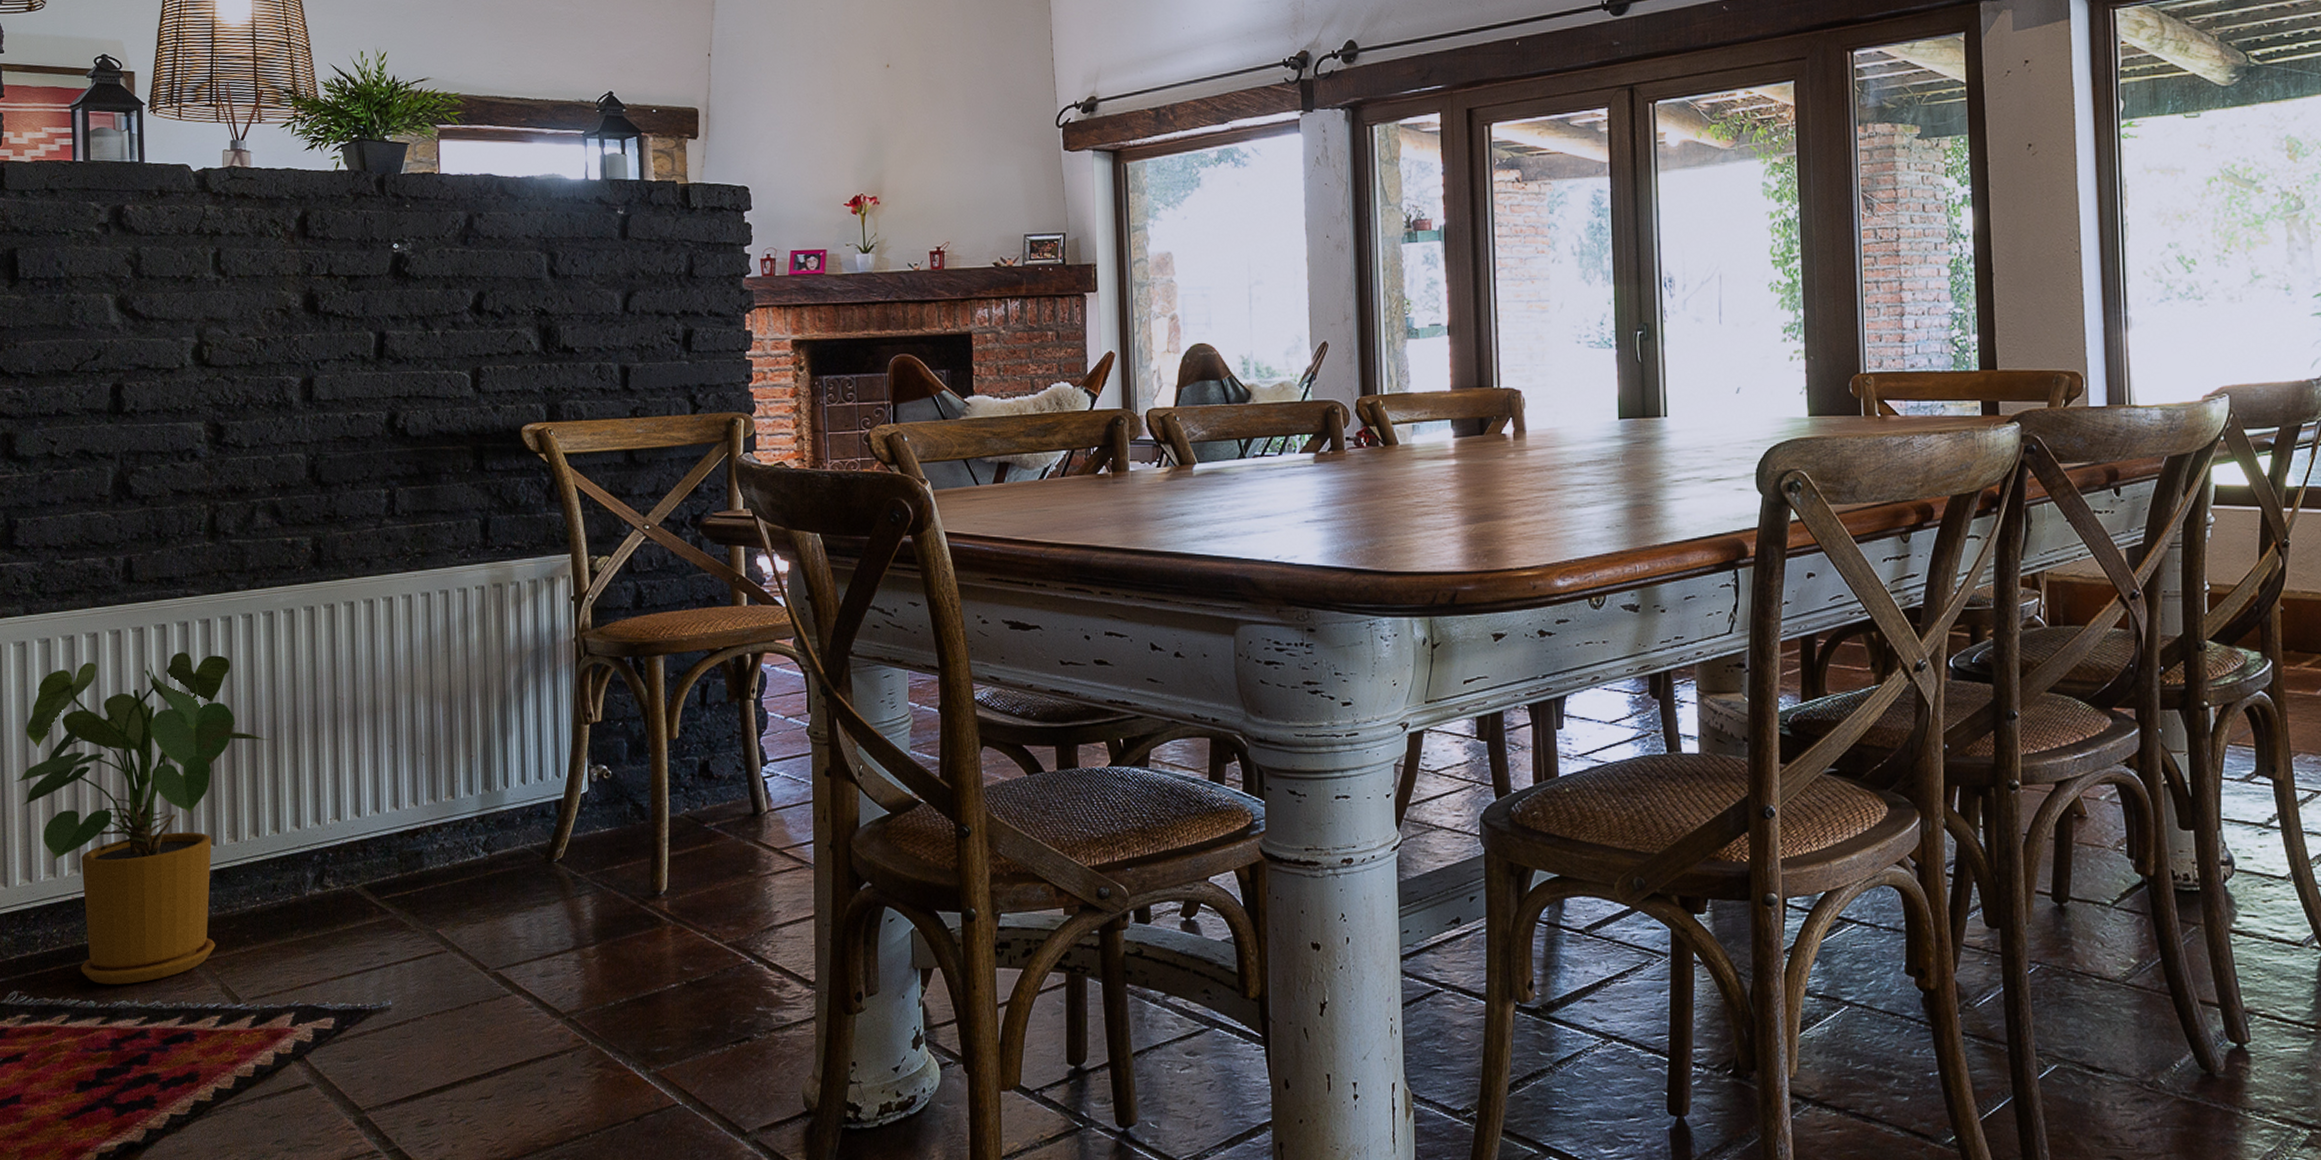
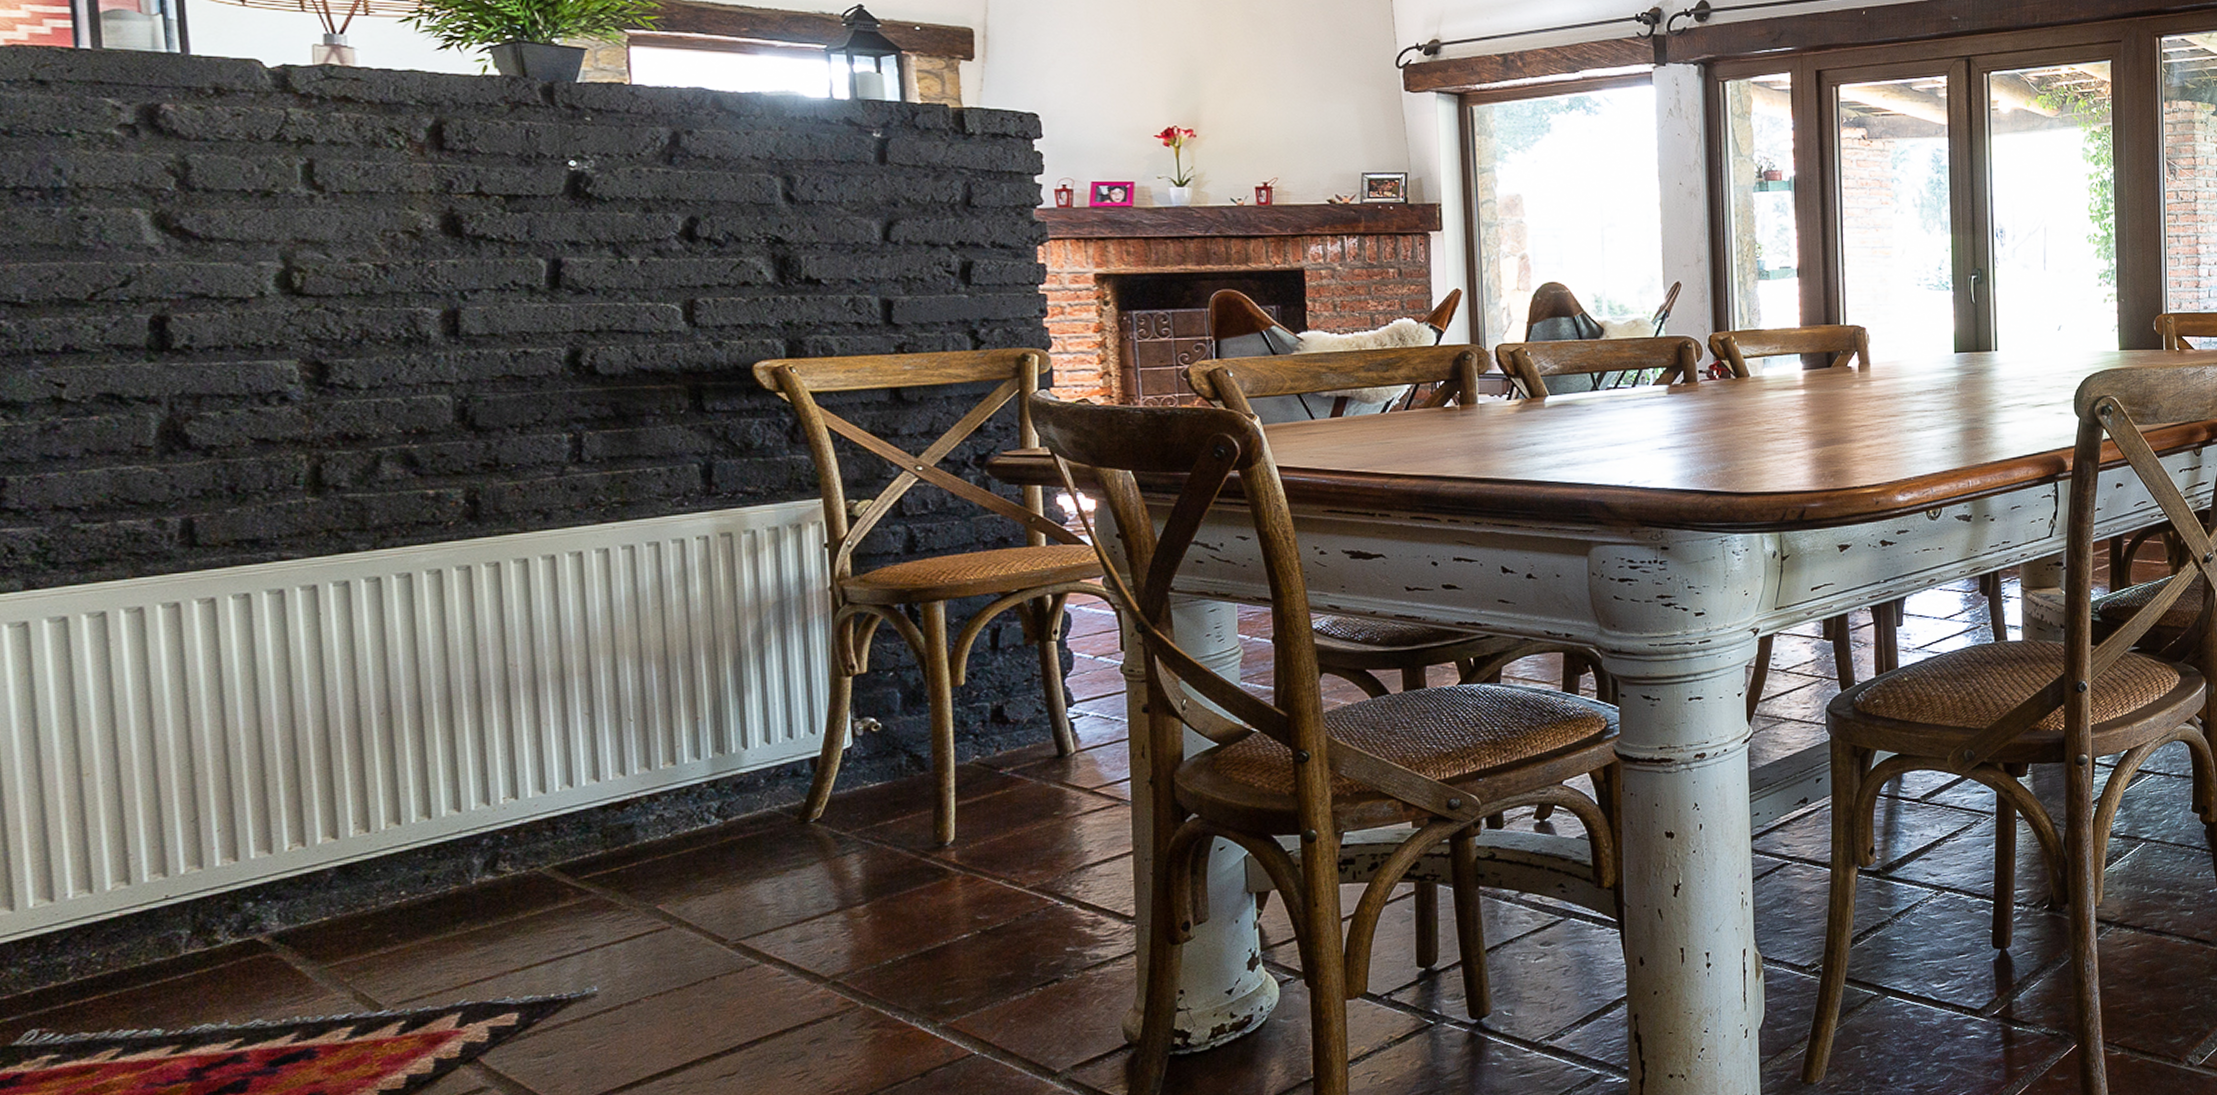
house plant: present [14,652,273,985] -> none [18,624,417,1009]

